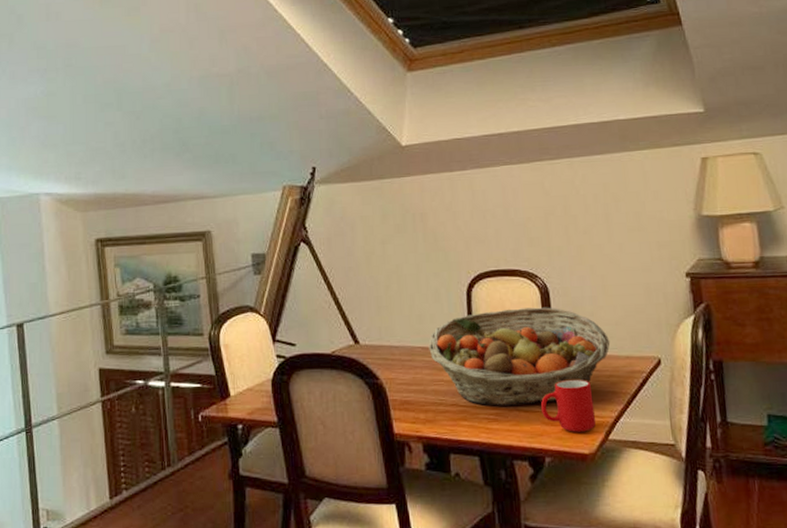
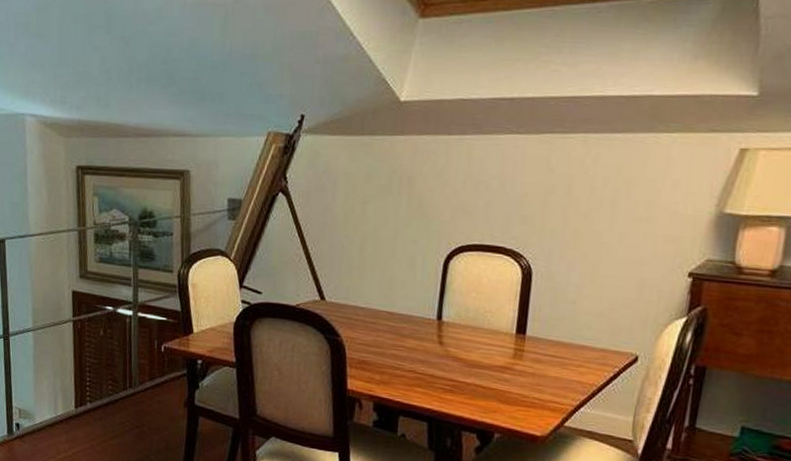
fruit basket: present [428,307,611,406] -> none [395,285,588,382]
cup: present [541,380,597,432] -> none [500,363,557,415]

